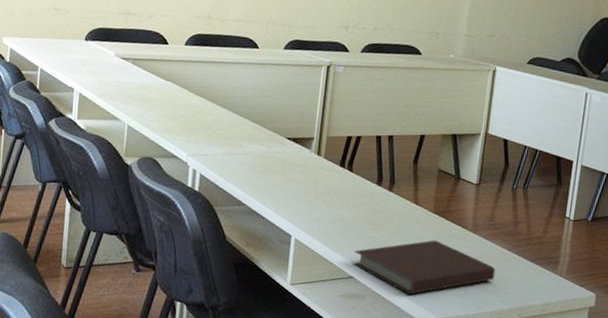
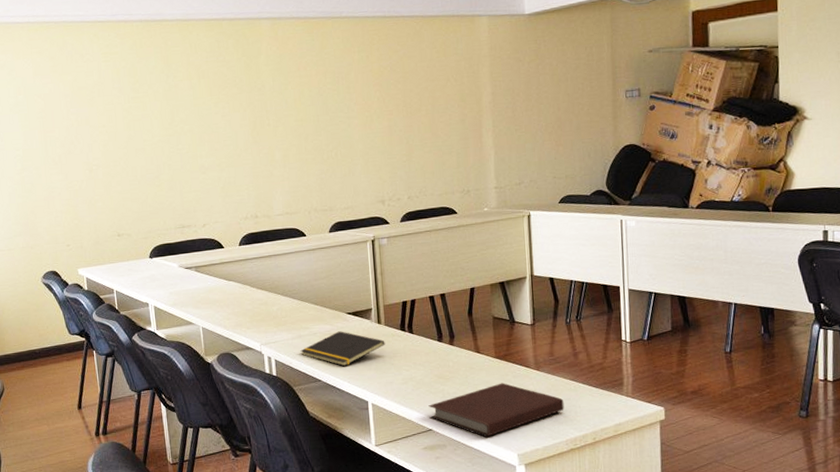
notepad: none [229,155,321,195] -> present [300,331,385,367]

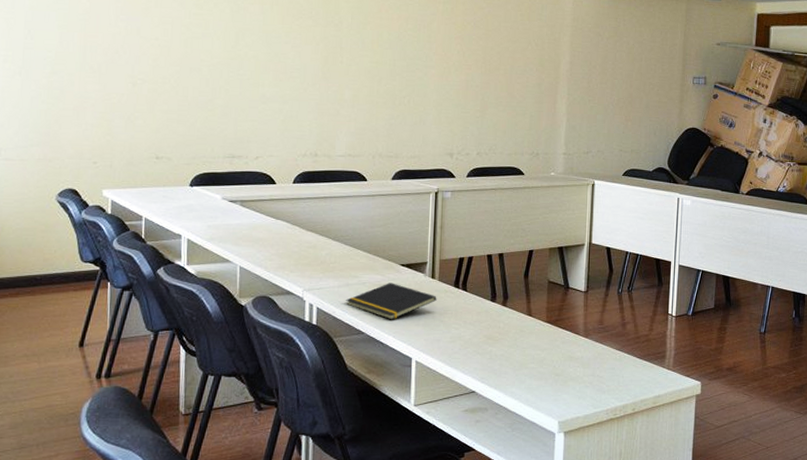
notebook: present [428,383,564,437] -> none [474,348,608,402]

